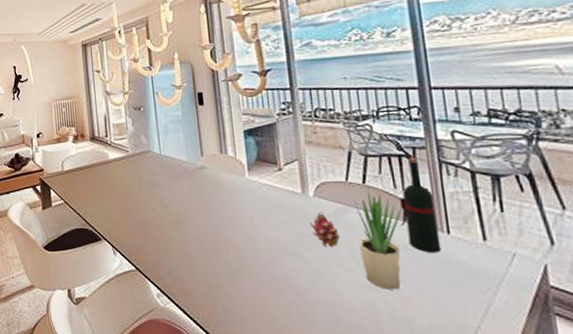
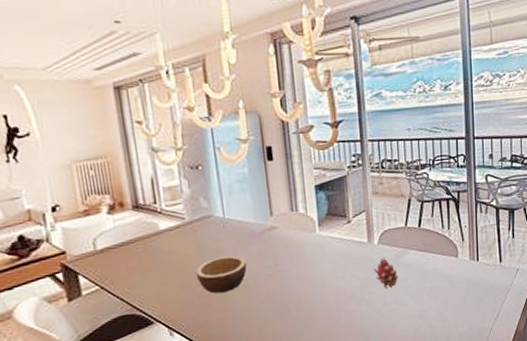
bowl: none [135,189,179,222] -> present [195,255,247,294]
potted plant: present [354,186,402,290] -> none [411,229,447,315]
wine bottle: present [400,157,442,253] -> none [445,199,472,279]

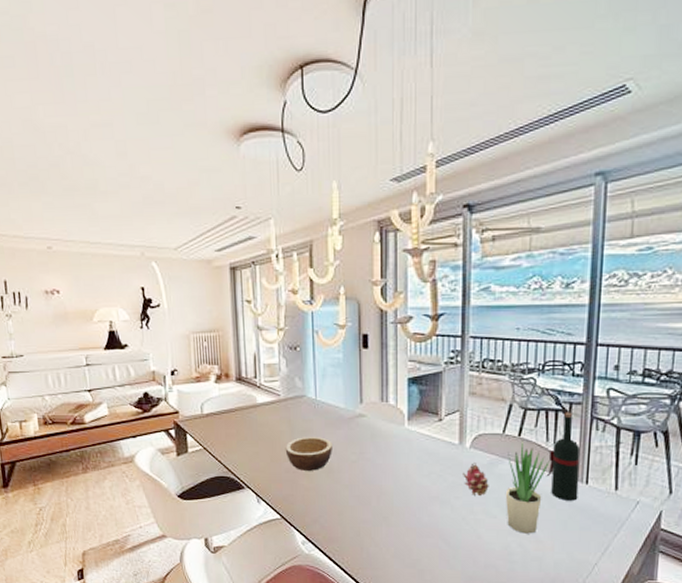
potted plant: none [411,229,447,315] -> present [505,439,550,534]
wine bottle: none [445,199,472,279] -> present [546,412,581,501]

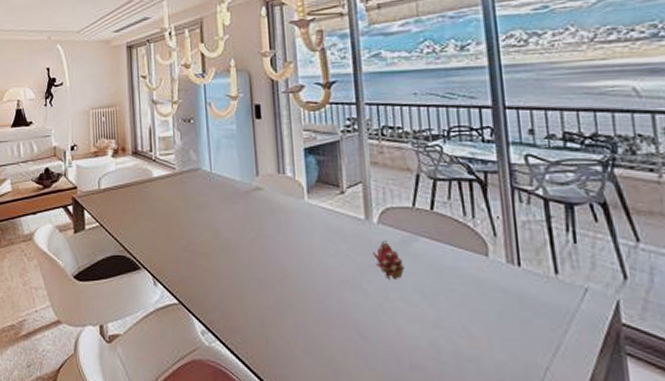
bowl: present [285,437,332,471] -> none [181,212,230,249]
potted plant: present [505,439,550,534] -> none [421,213,471,327]
wine bottle: present [546,412,581,501] -> none [469,182,512,287]

